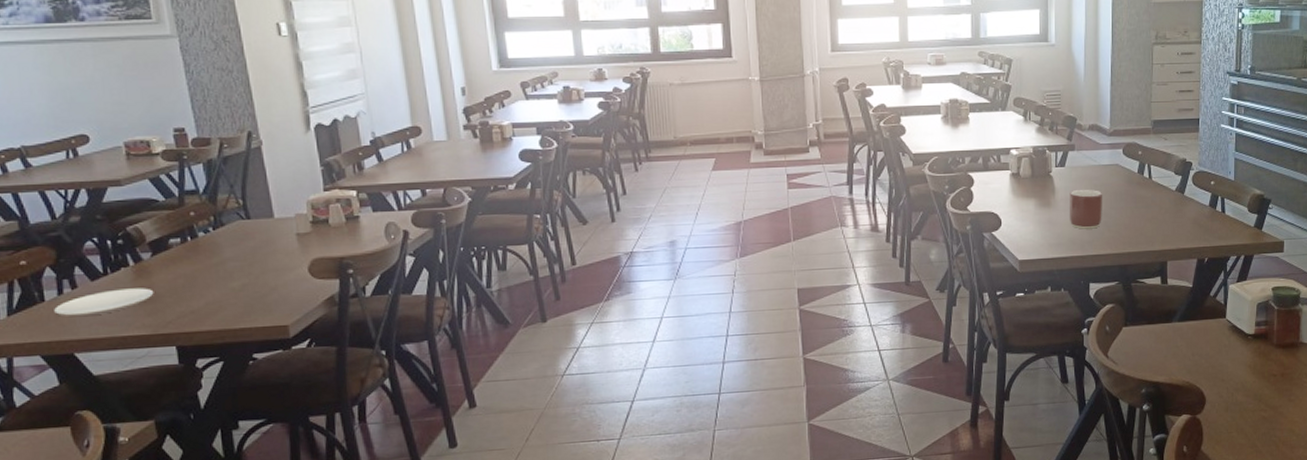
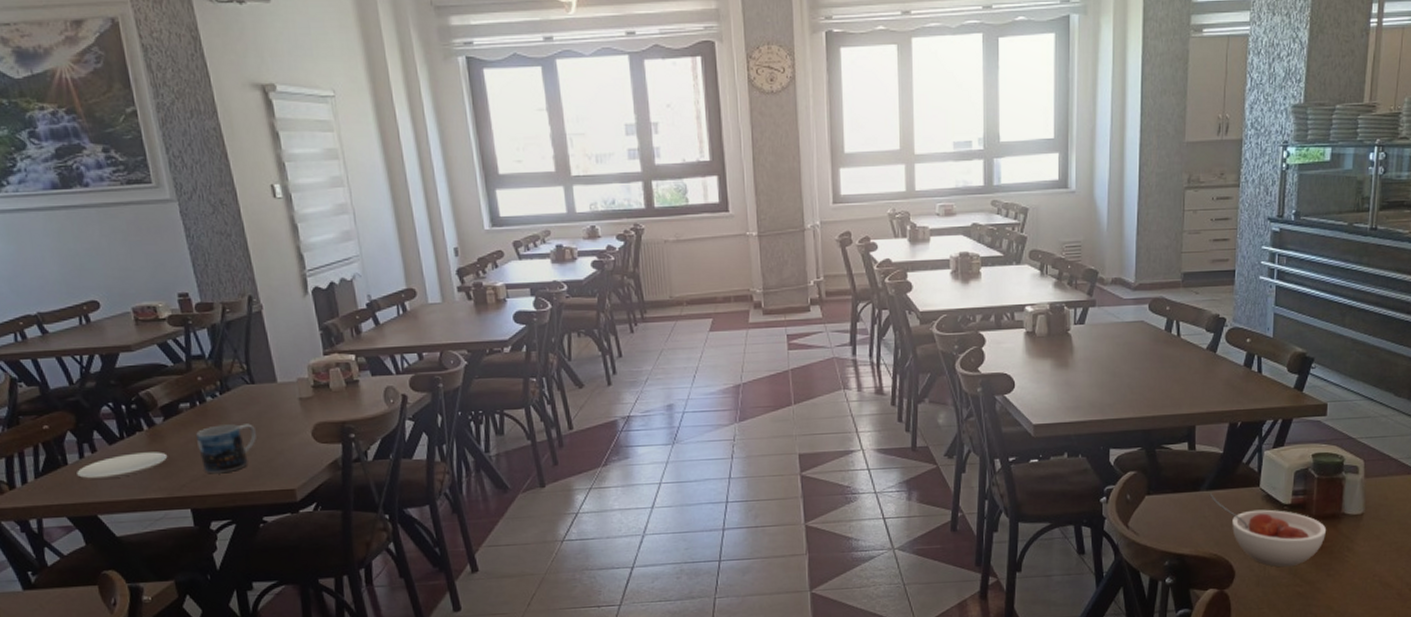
mug: none [186,259,251,311] -> present [196,423,257,474]
mug: present [1070,189,1103,229] -> none [1089,348,1126,392]
soup bowl: none [1181,325,1287,394] -> present [1209,494,1327,568]

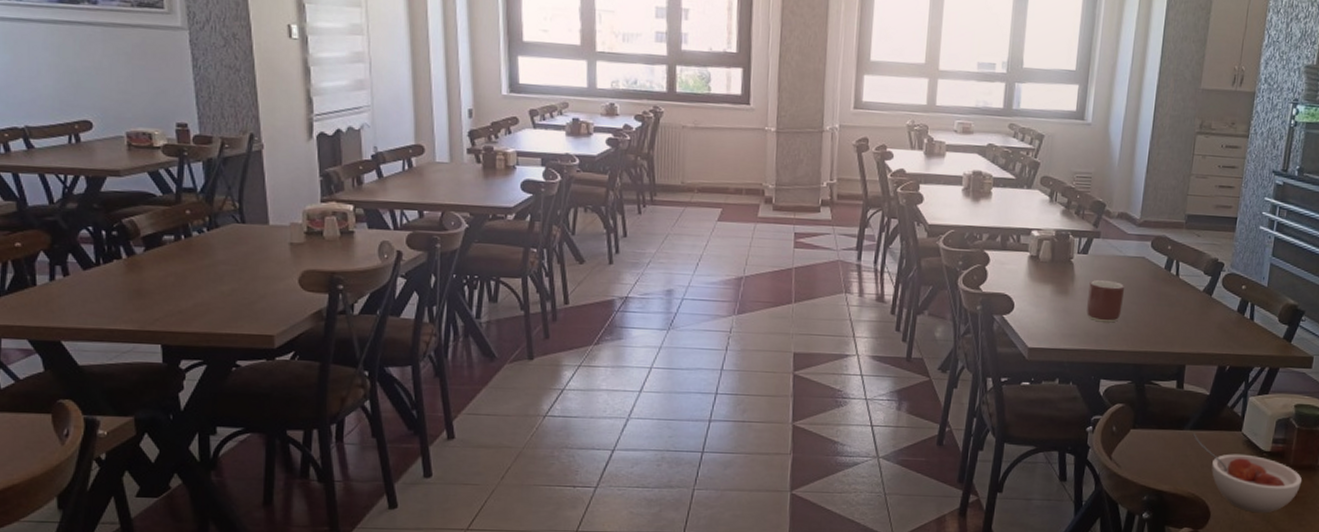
plate: present [77,452,168,479] -> none [45,281,144,305]
mug: present [196,423,257,474] -> none [177,261,241,312]
mug: none [1089,348,1126,392] -> present [1087,279,1125,323]

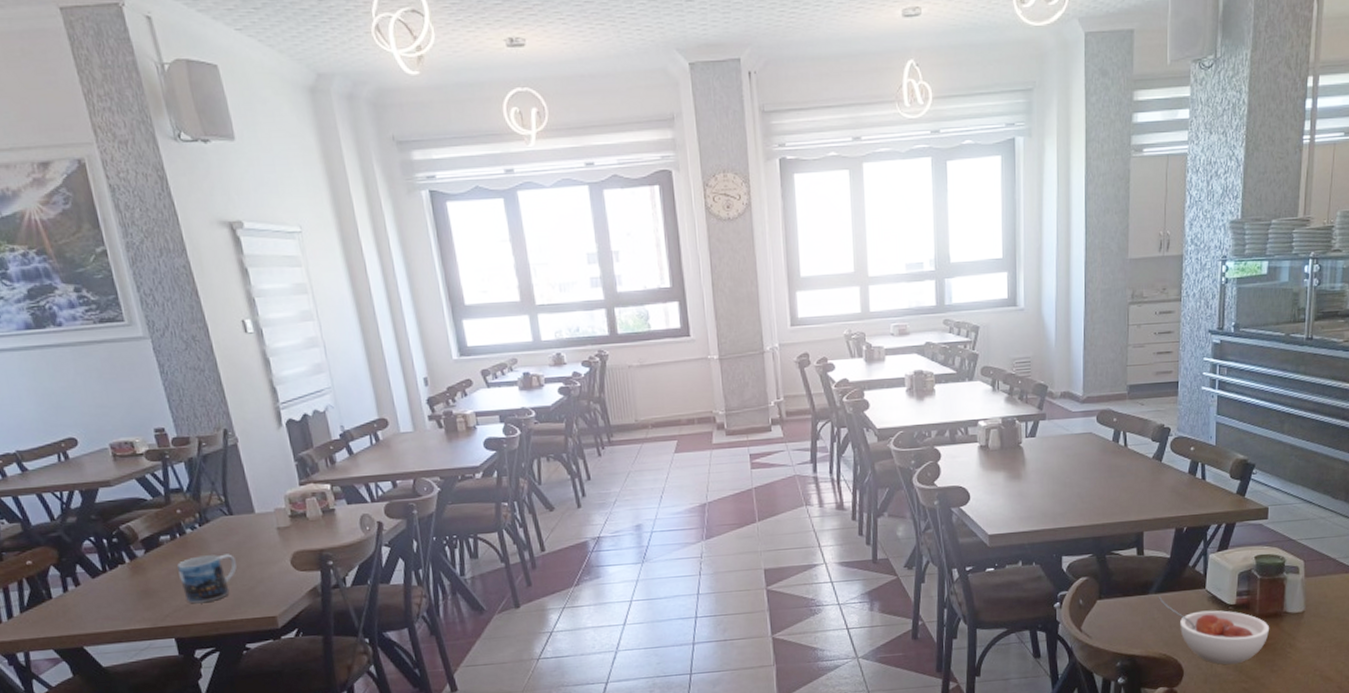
mug: none [177,261,241,312] -> present [177,554,237,604]
mug: present [1087,279,1125,323] -> none [1041,459,1076,501]

